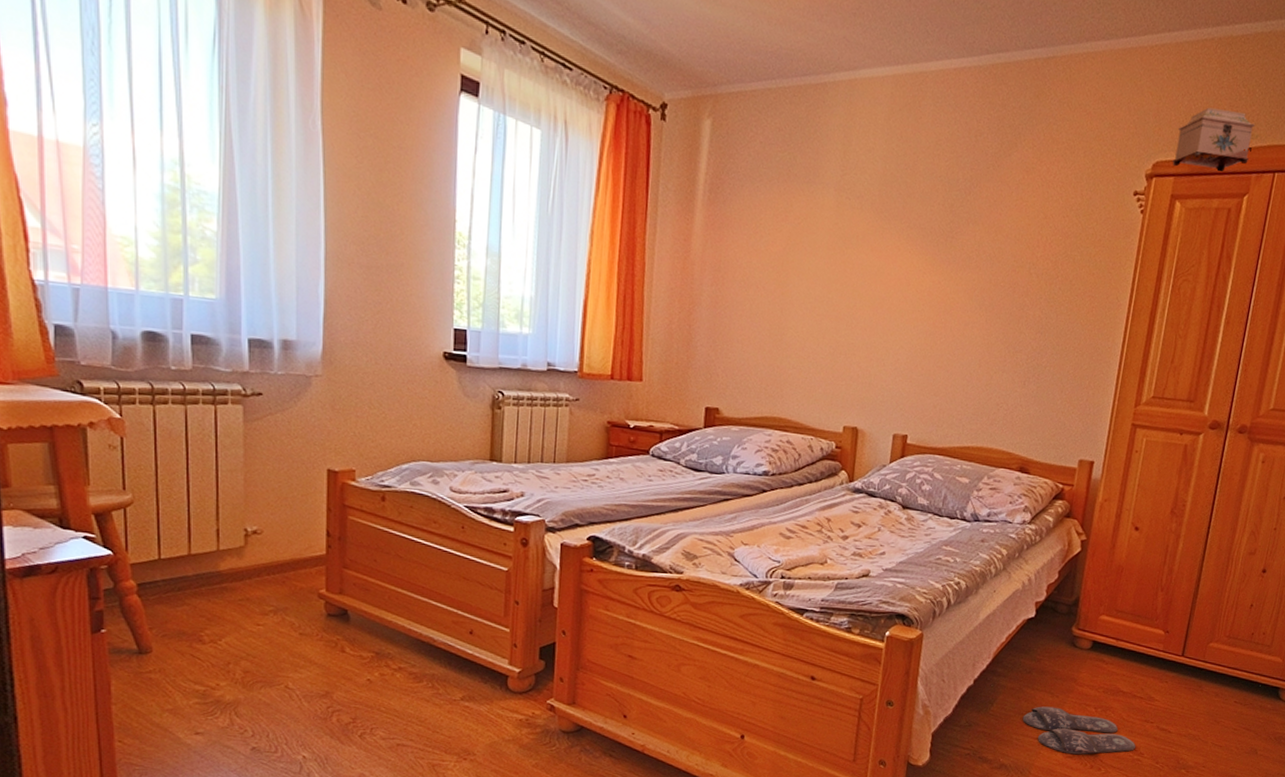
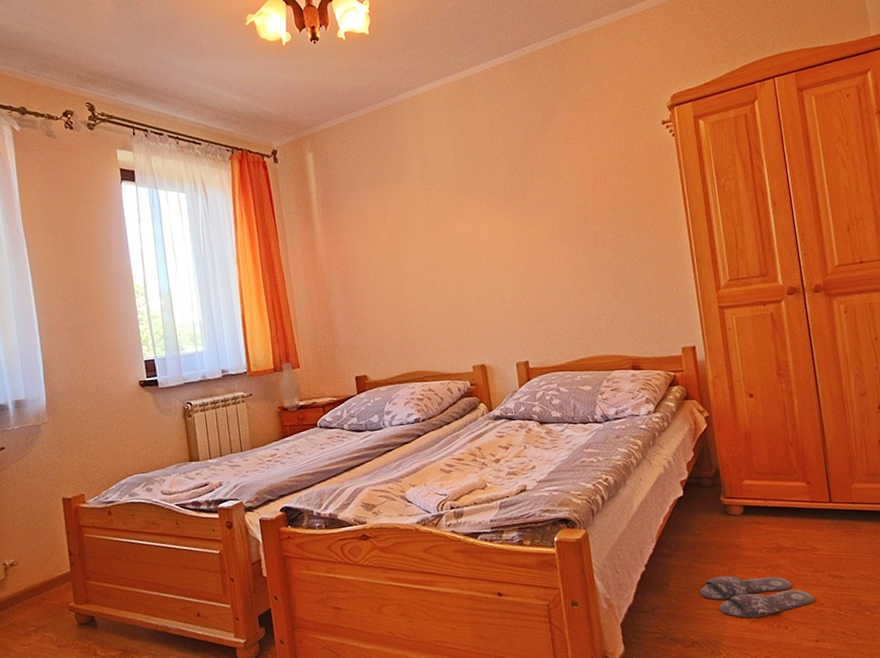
vase: none [613,370,639,430] -> present [279,361,301,411]
decorative box: present [1172,107,1256,171] -> none [683,40,749,94]

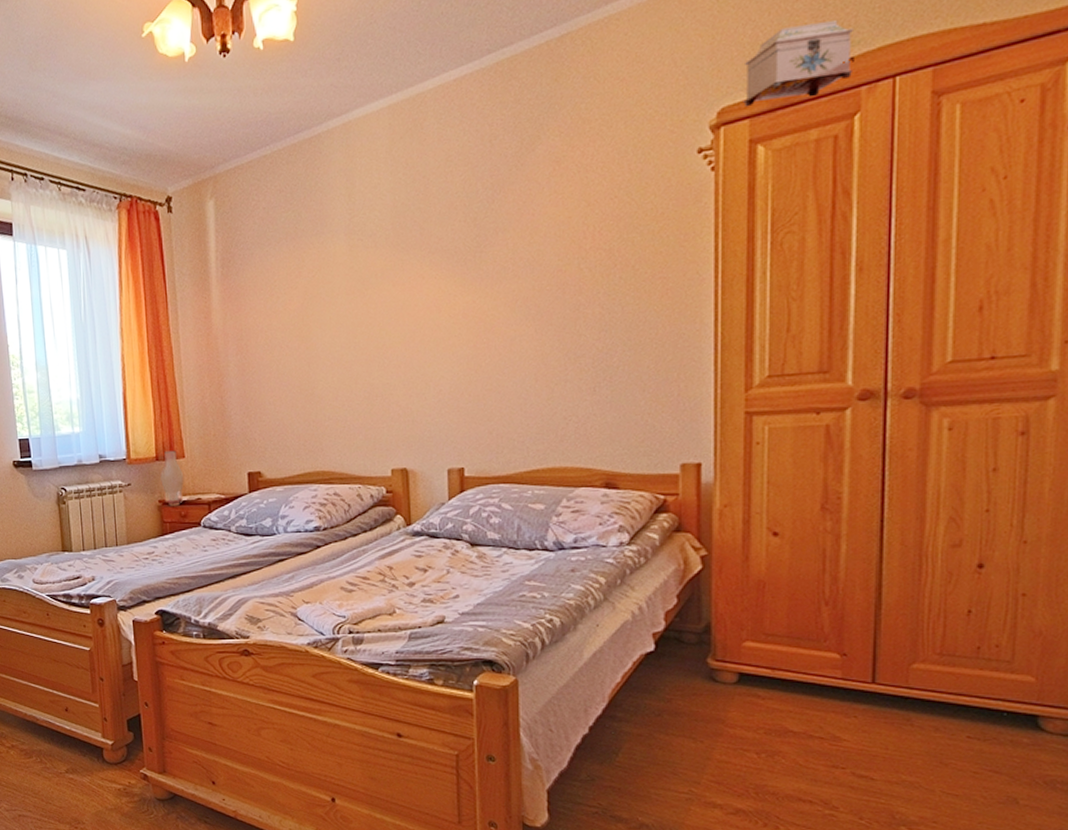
decorative box: none [683,40,749,94] -> present [743,20,855,108]
slippers: present [699,575,815,619] -> none [659,754,826,811]

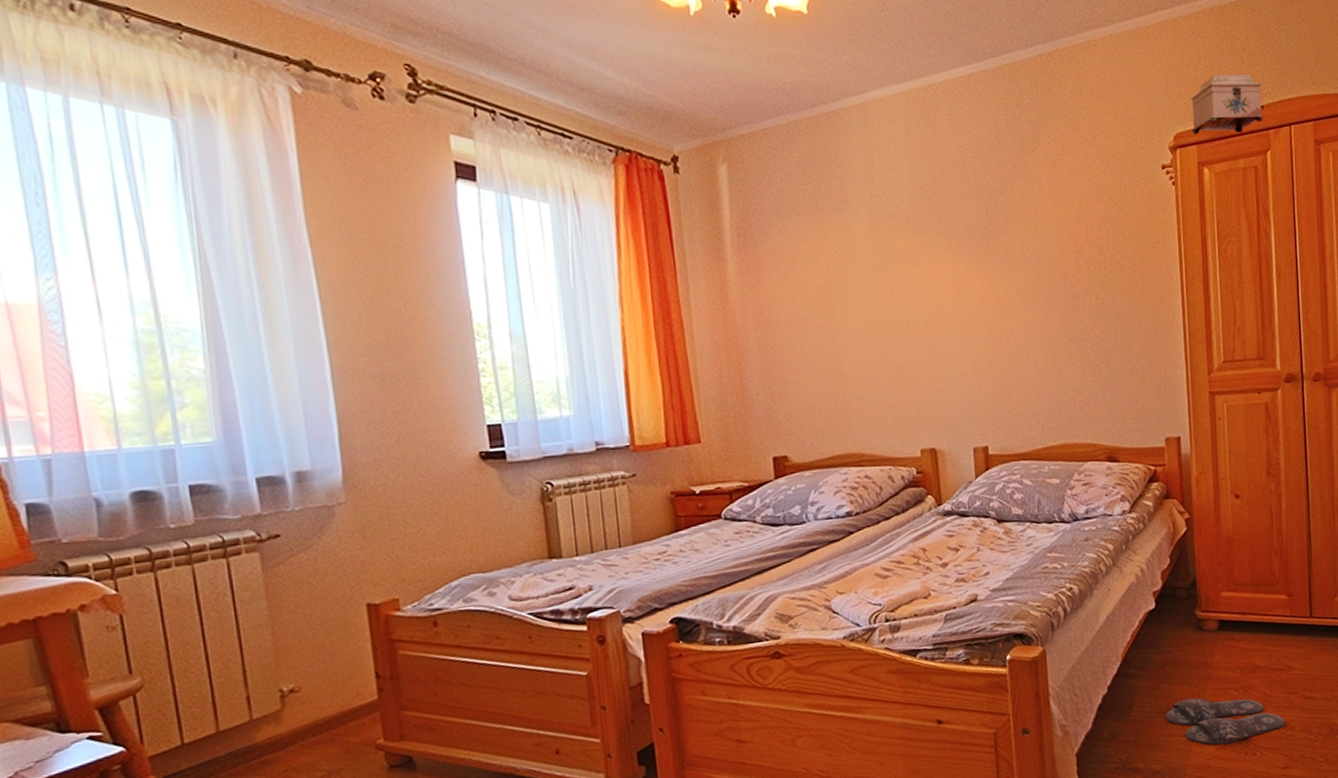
vase: present [160,450,184,506] -> none [672,435,701,498]
slippers: none [659,754,826,811] -> present [1165,698,1286,745]

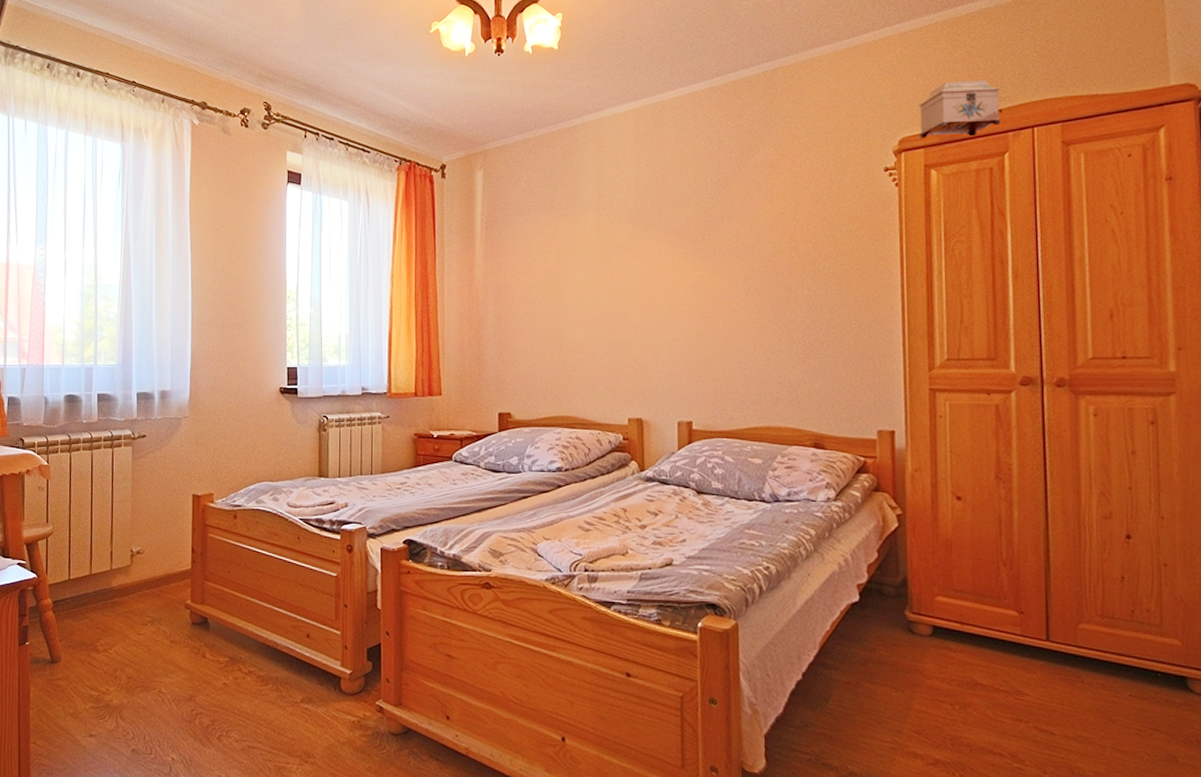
slippers: present [1165,698,1286,745] -> none [866,703,1013,762]

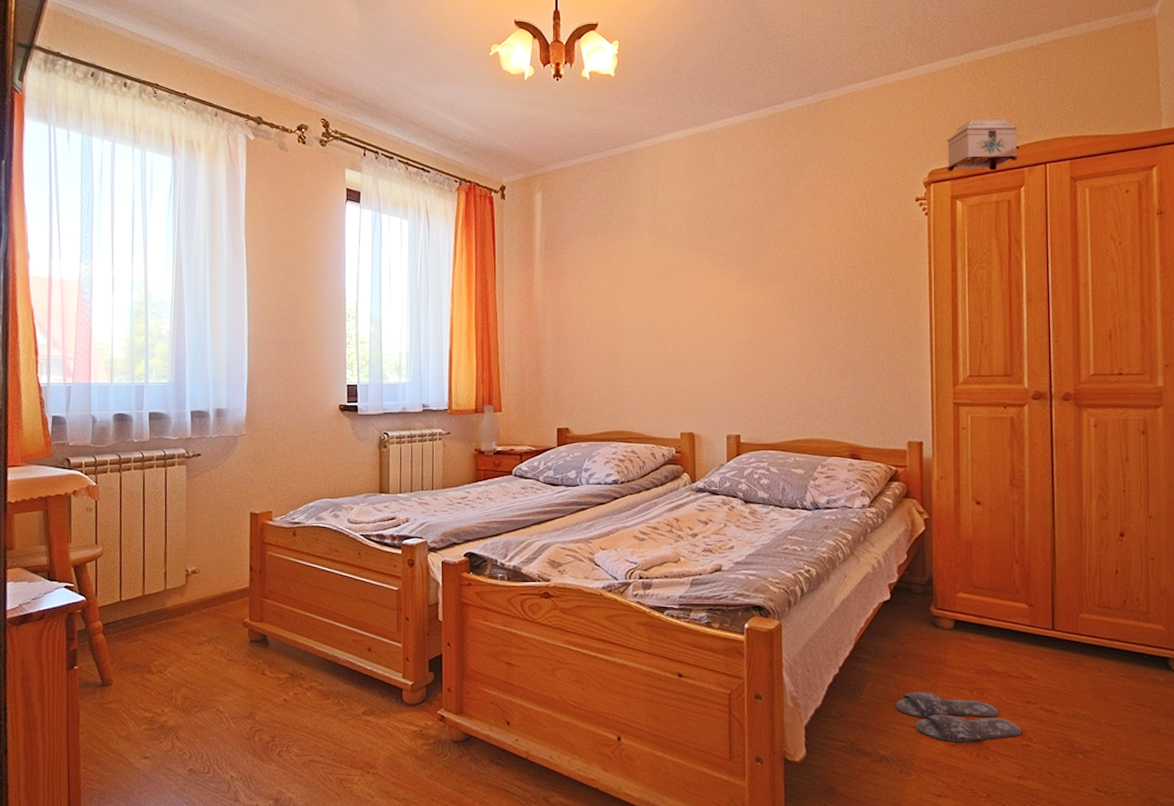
vase: none [418,388,440,440] -> present [478,404,500,455]
slippers: none [866,703,1013,762] -> present [895,692,1023,743]

